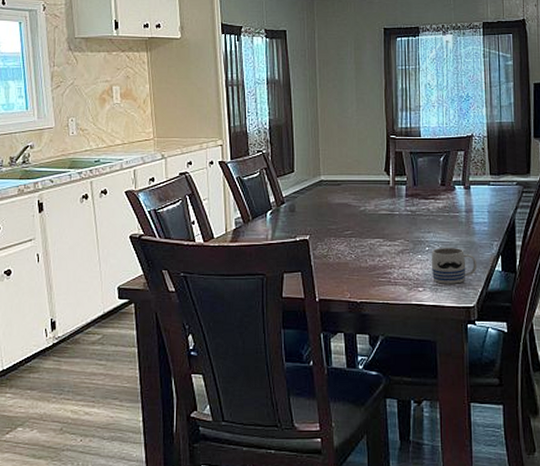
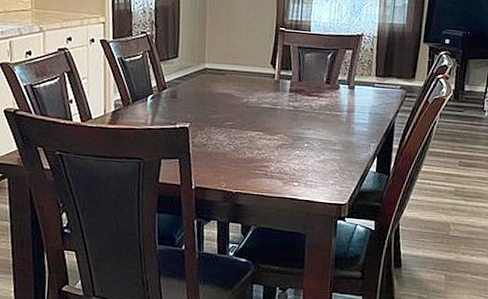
mug: present [431,247,478,284] -> none [308,145,353,181]

